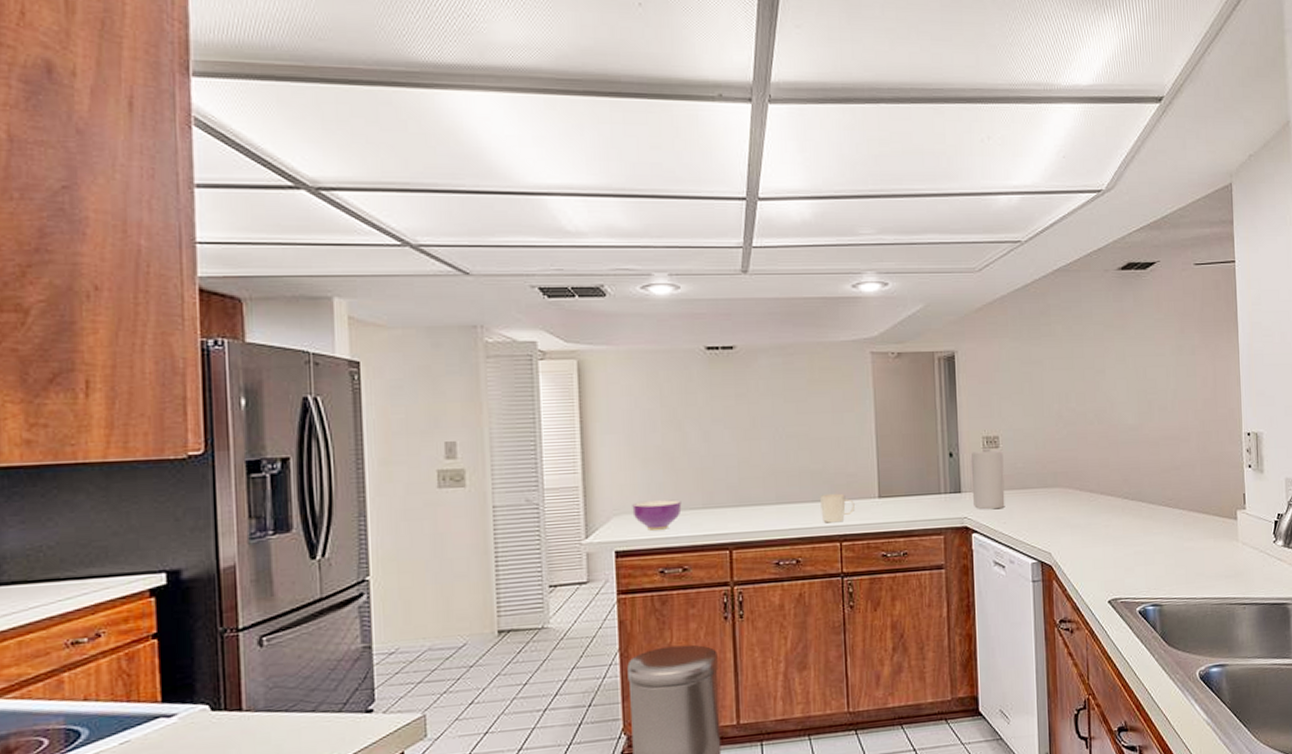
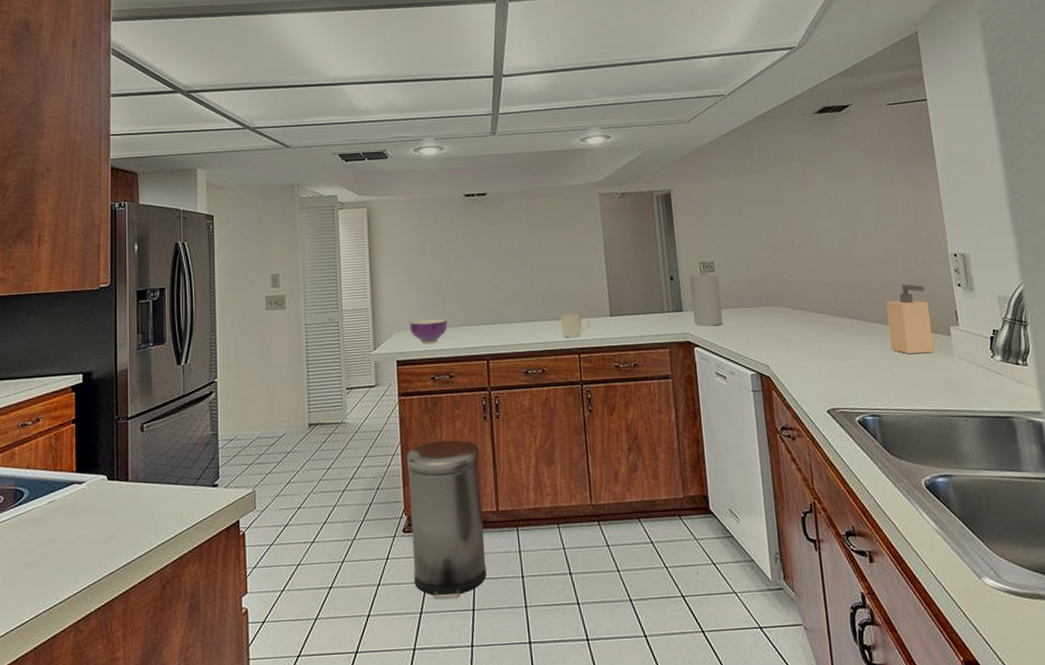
soap dispenser: none [1176,464,1220,540] -> present [886,283,934,355]

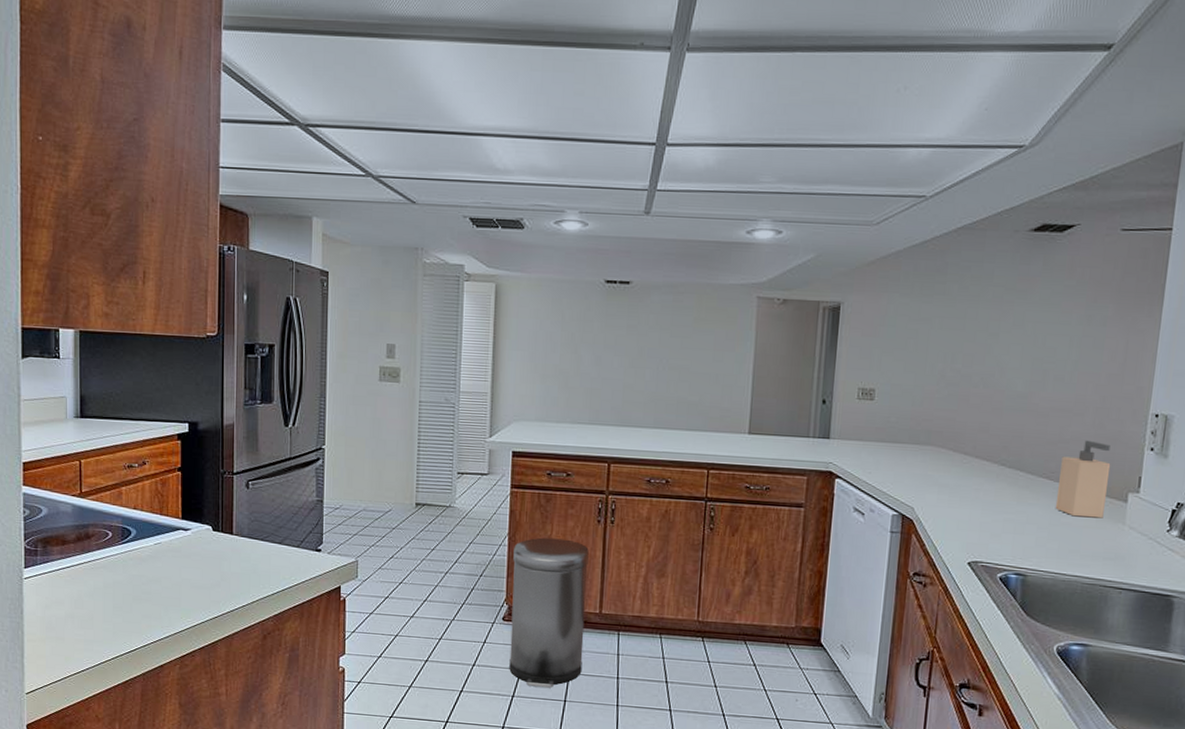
bowl: present [409,318,448,344] -> none [529,411,571,438]
mug: present [560,312,590,338] -> none [693,424,725,452]
paper towel holder: present [689,271,723,327] -> none [841,398,878,459]

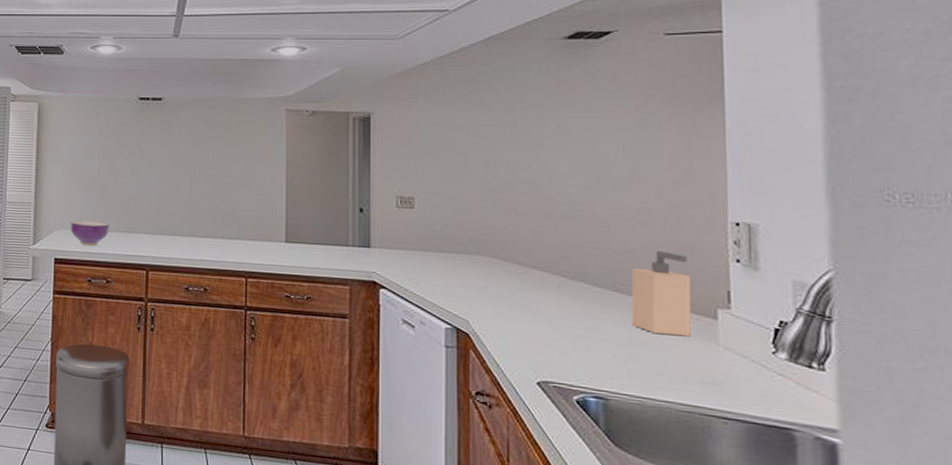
bowl: none [529,411,571,438] -> present [70,220,109,246]

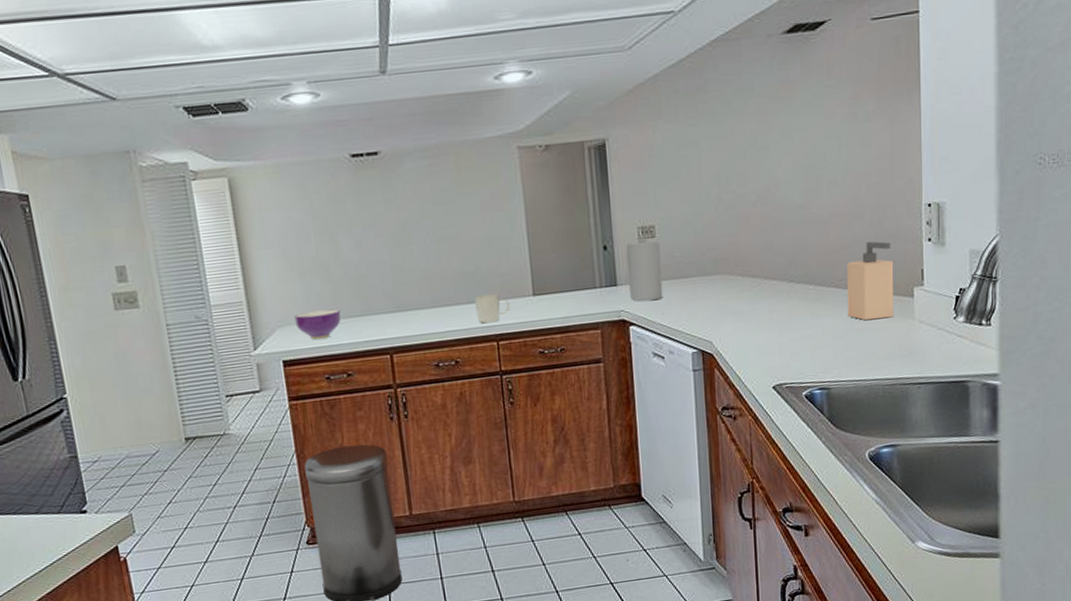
mug: none [229,232,262,260] -> present [475,293,510,324]
paper towel holder: none [382,206,418,269] -> present [626,237,663,302]

